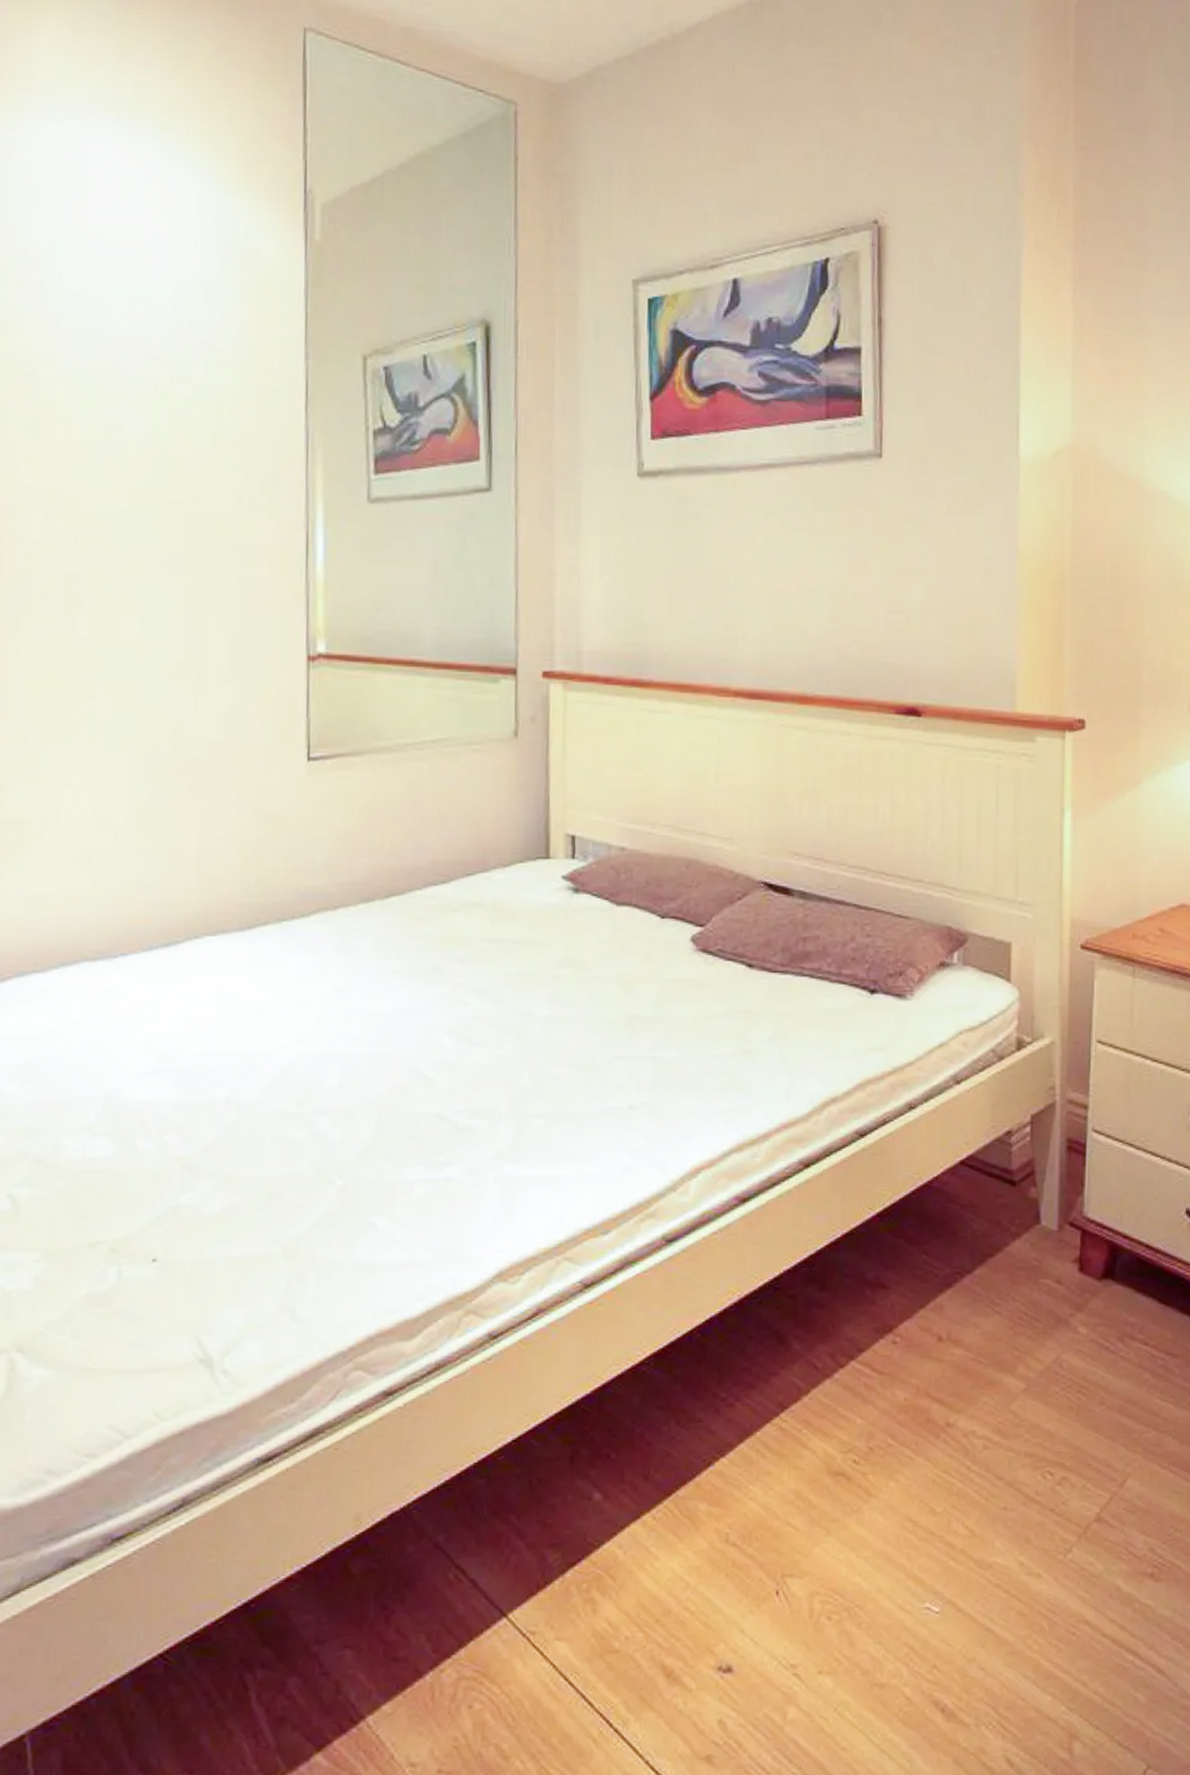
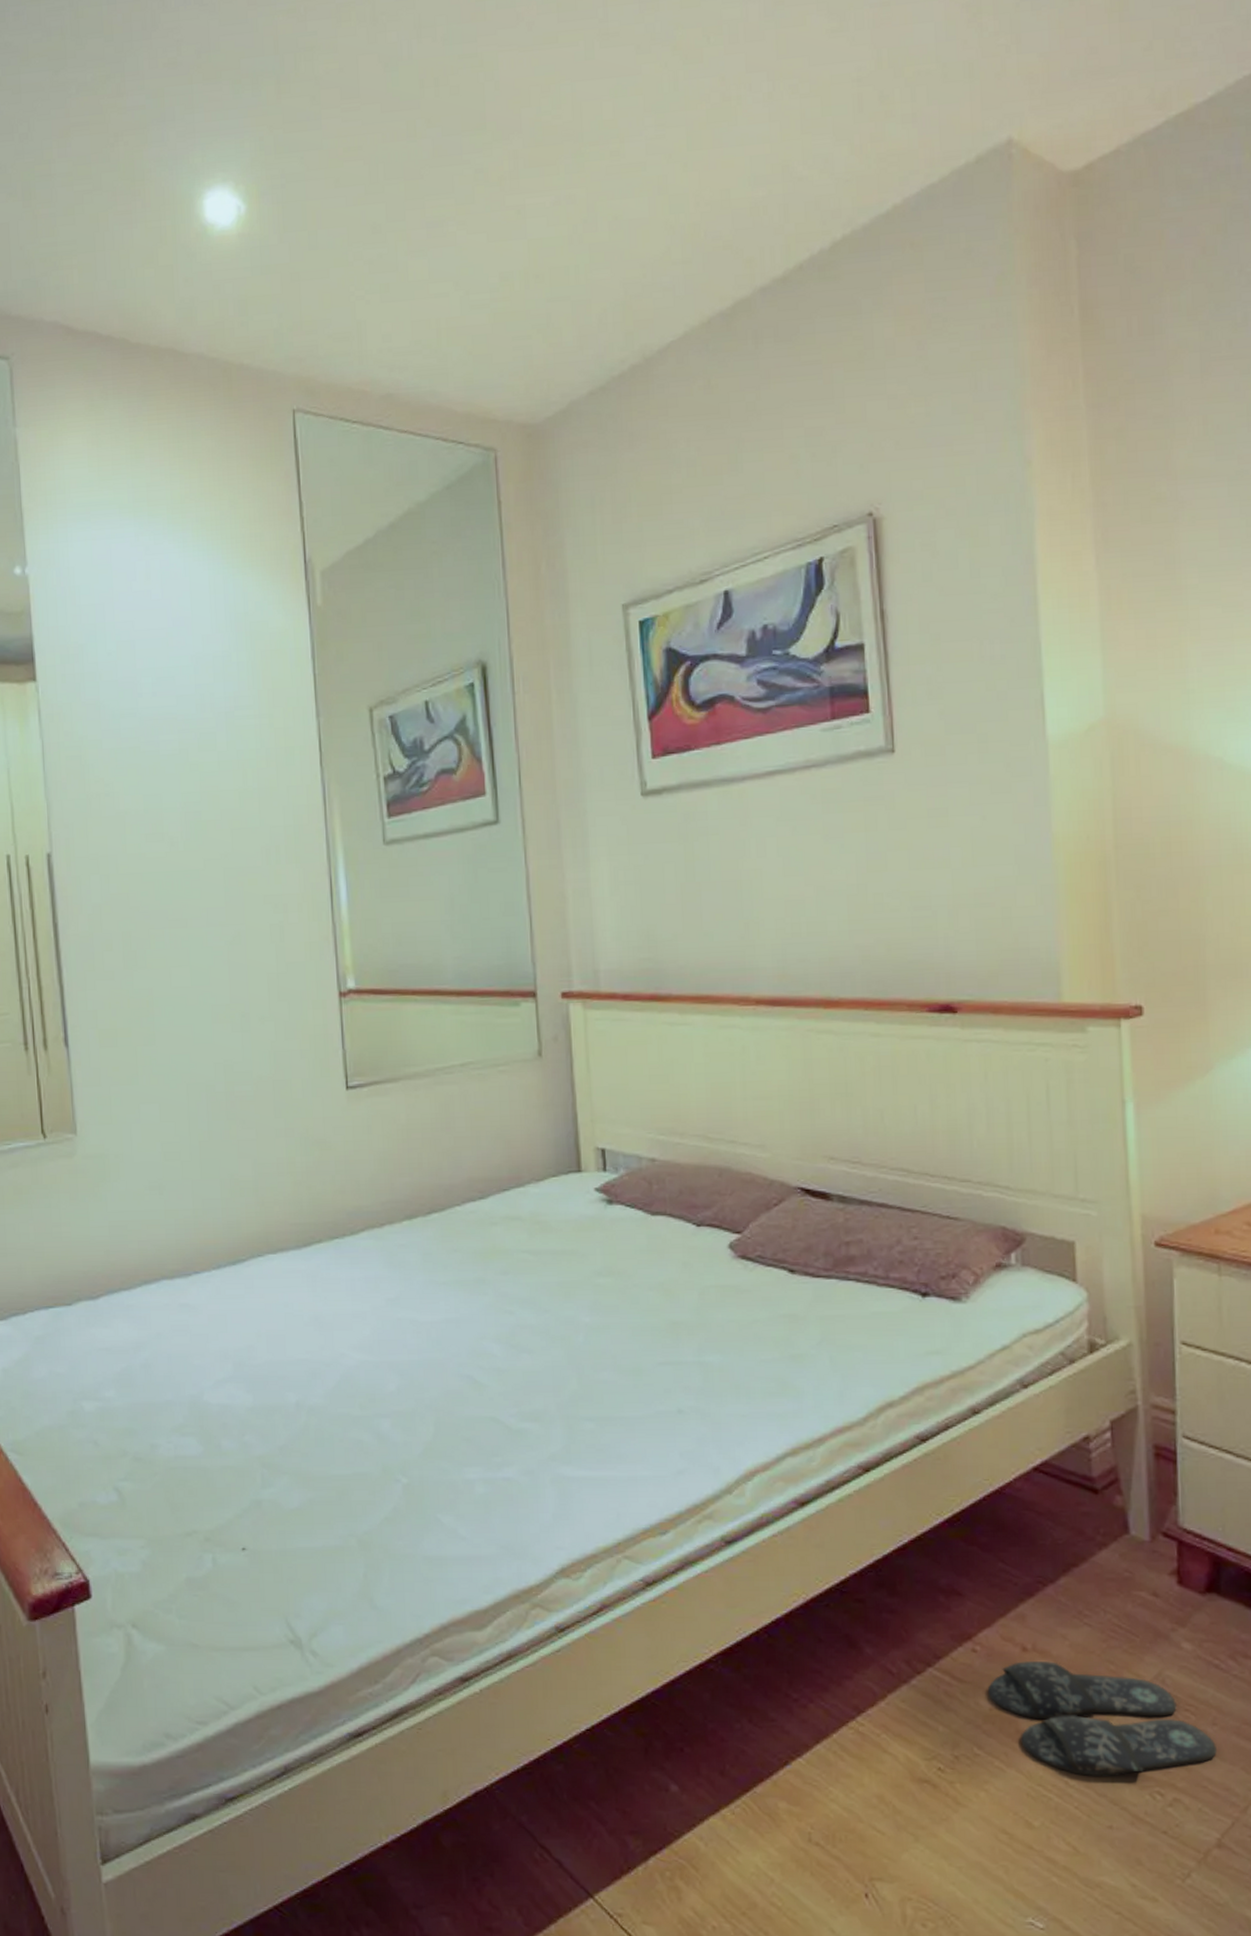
slippers: none [904,1350,1102,1461] -> present [988,1661,1216,1777]

